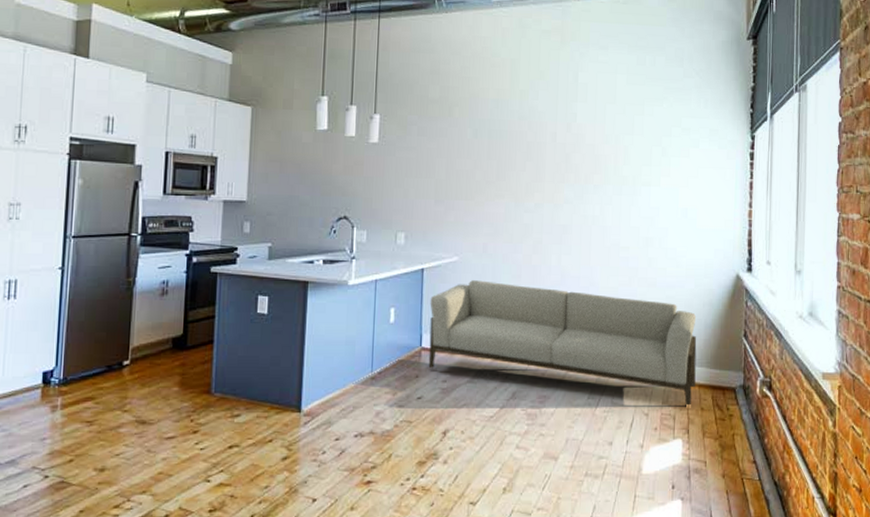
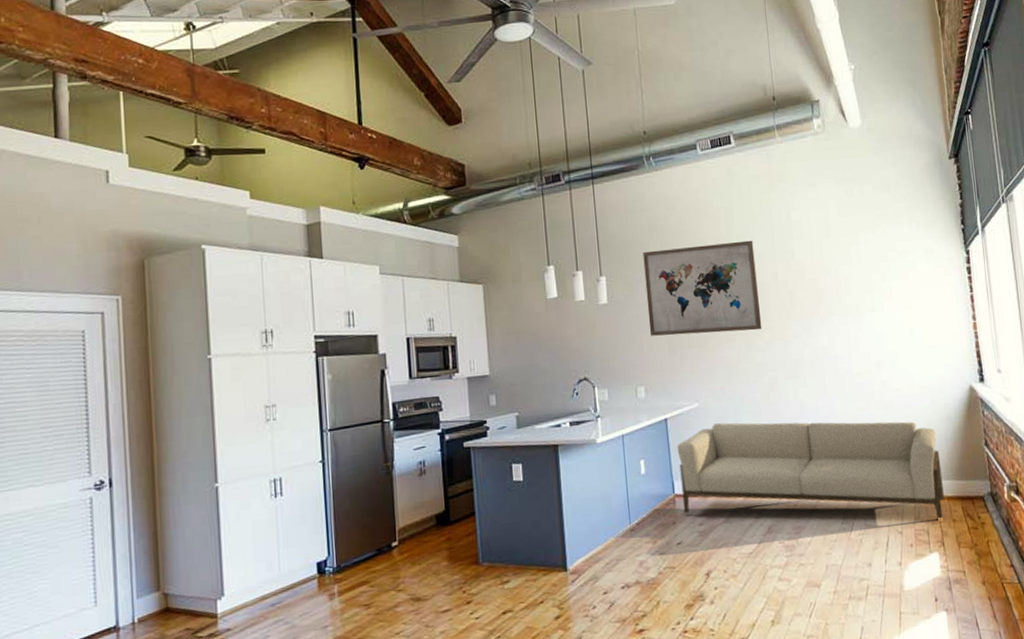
wall art: none [417,94,536,190] -> present [643,240,762,336]

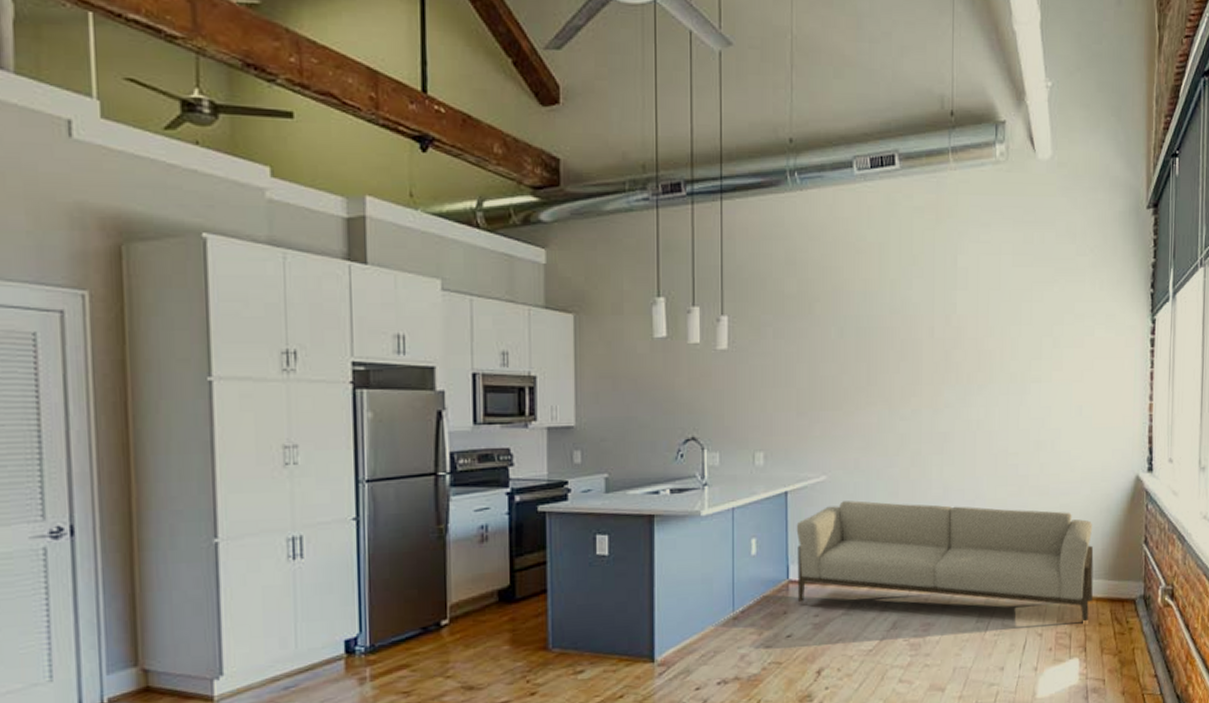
wall art: present [643,240,762,336] -> none [776,286,910,395]

